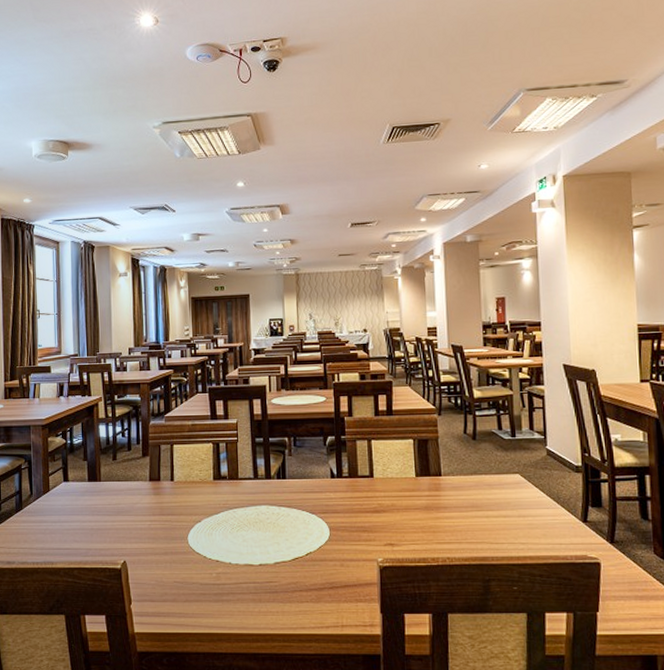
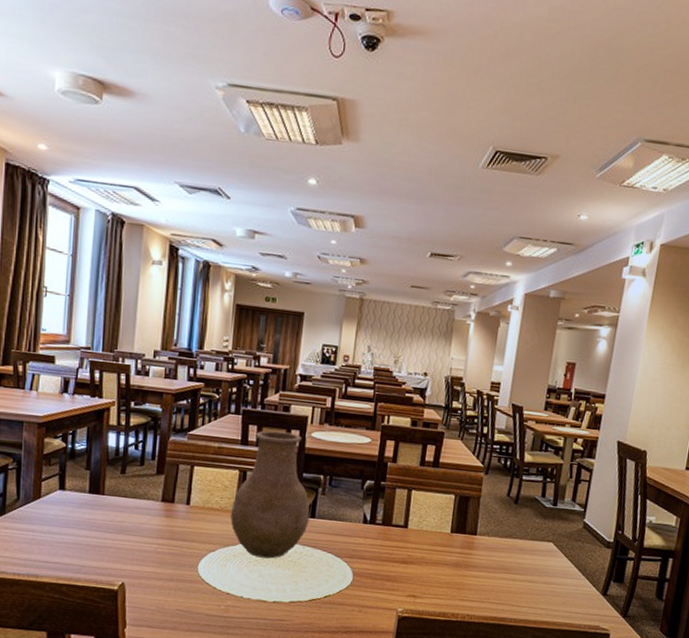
vase: none [210,402,281,523] -> present [230,430,310,559]

